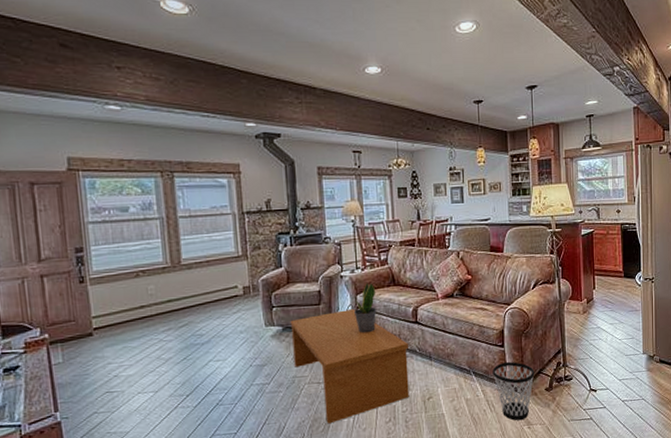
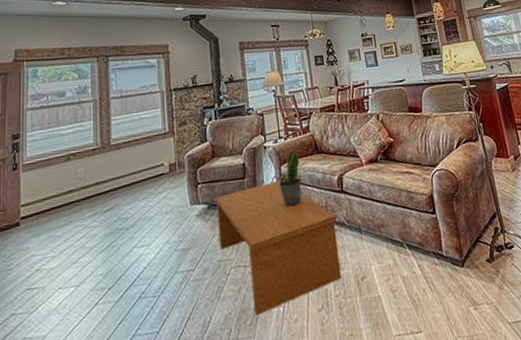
wastebasket: present [492,361,535,421] -> none [427,230,473,301]

